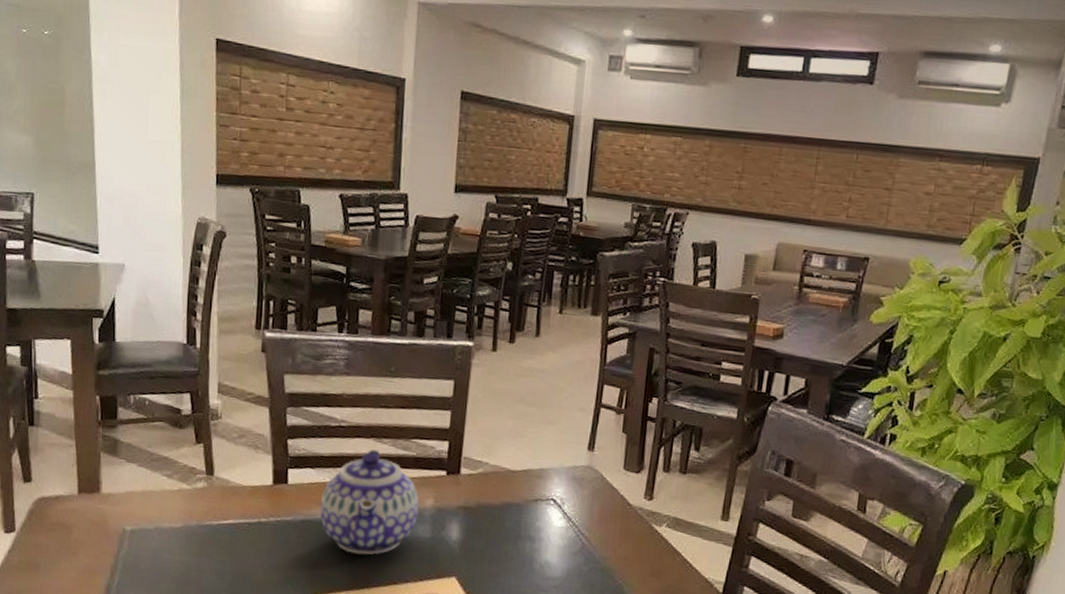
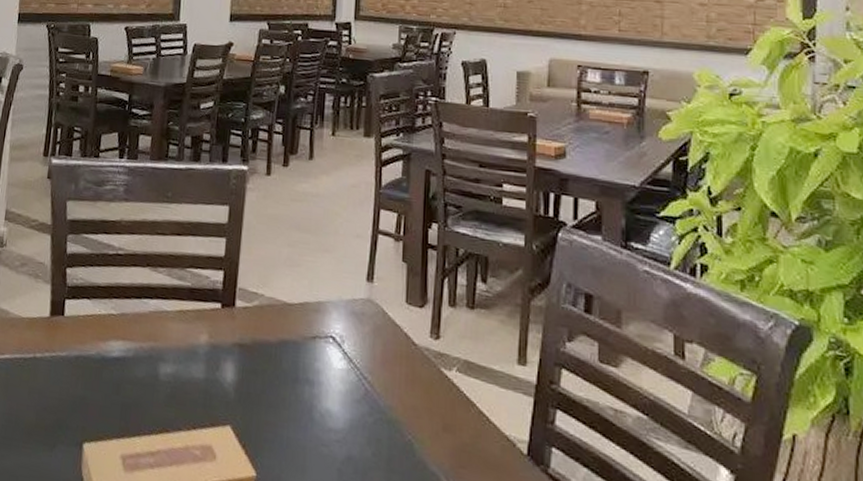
teapot: present [320,449,420,555] -> none [94,279,194,398]

